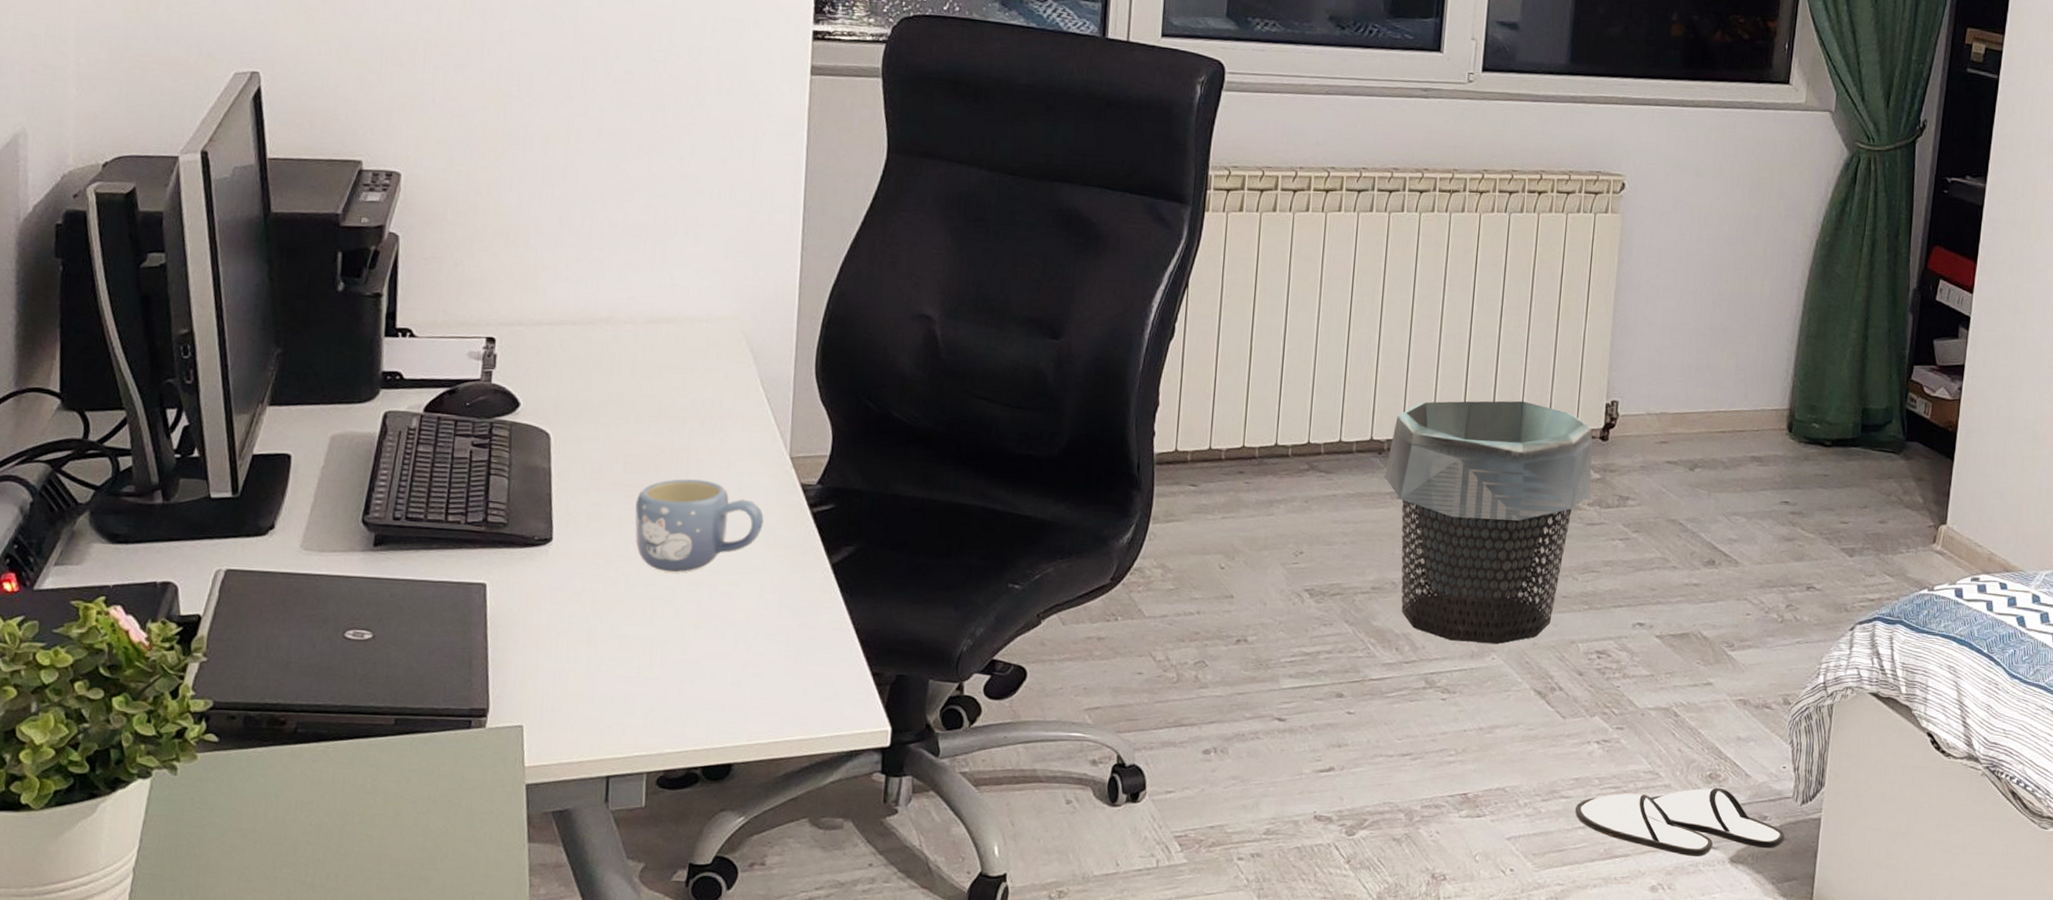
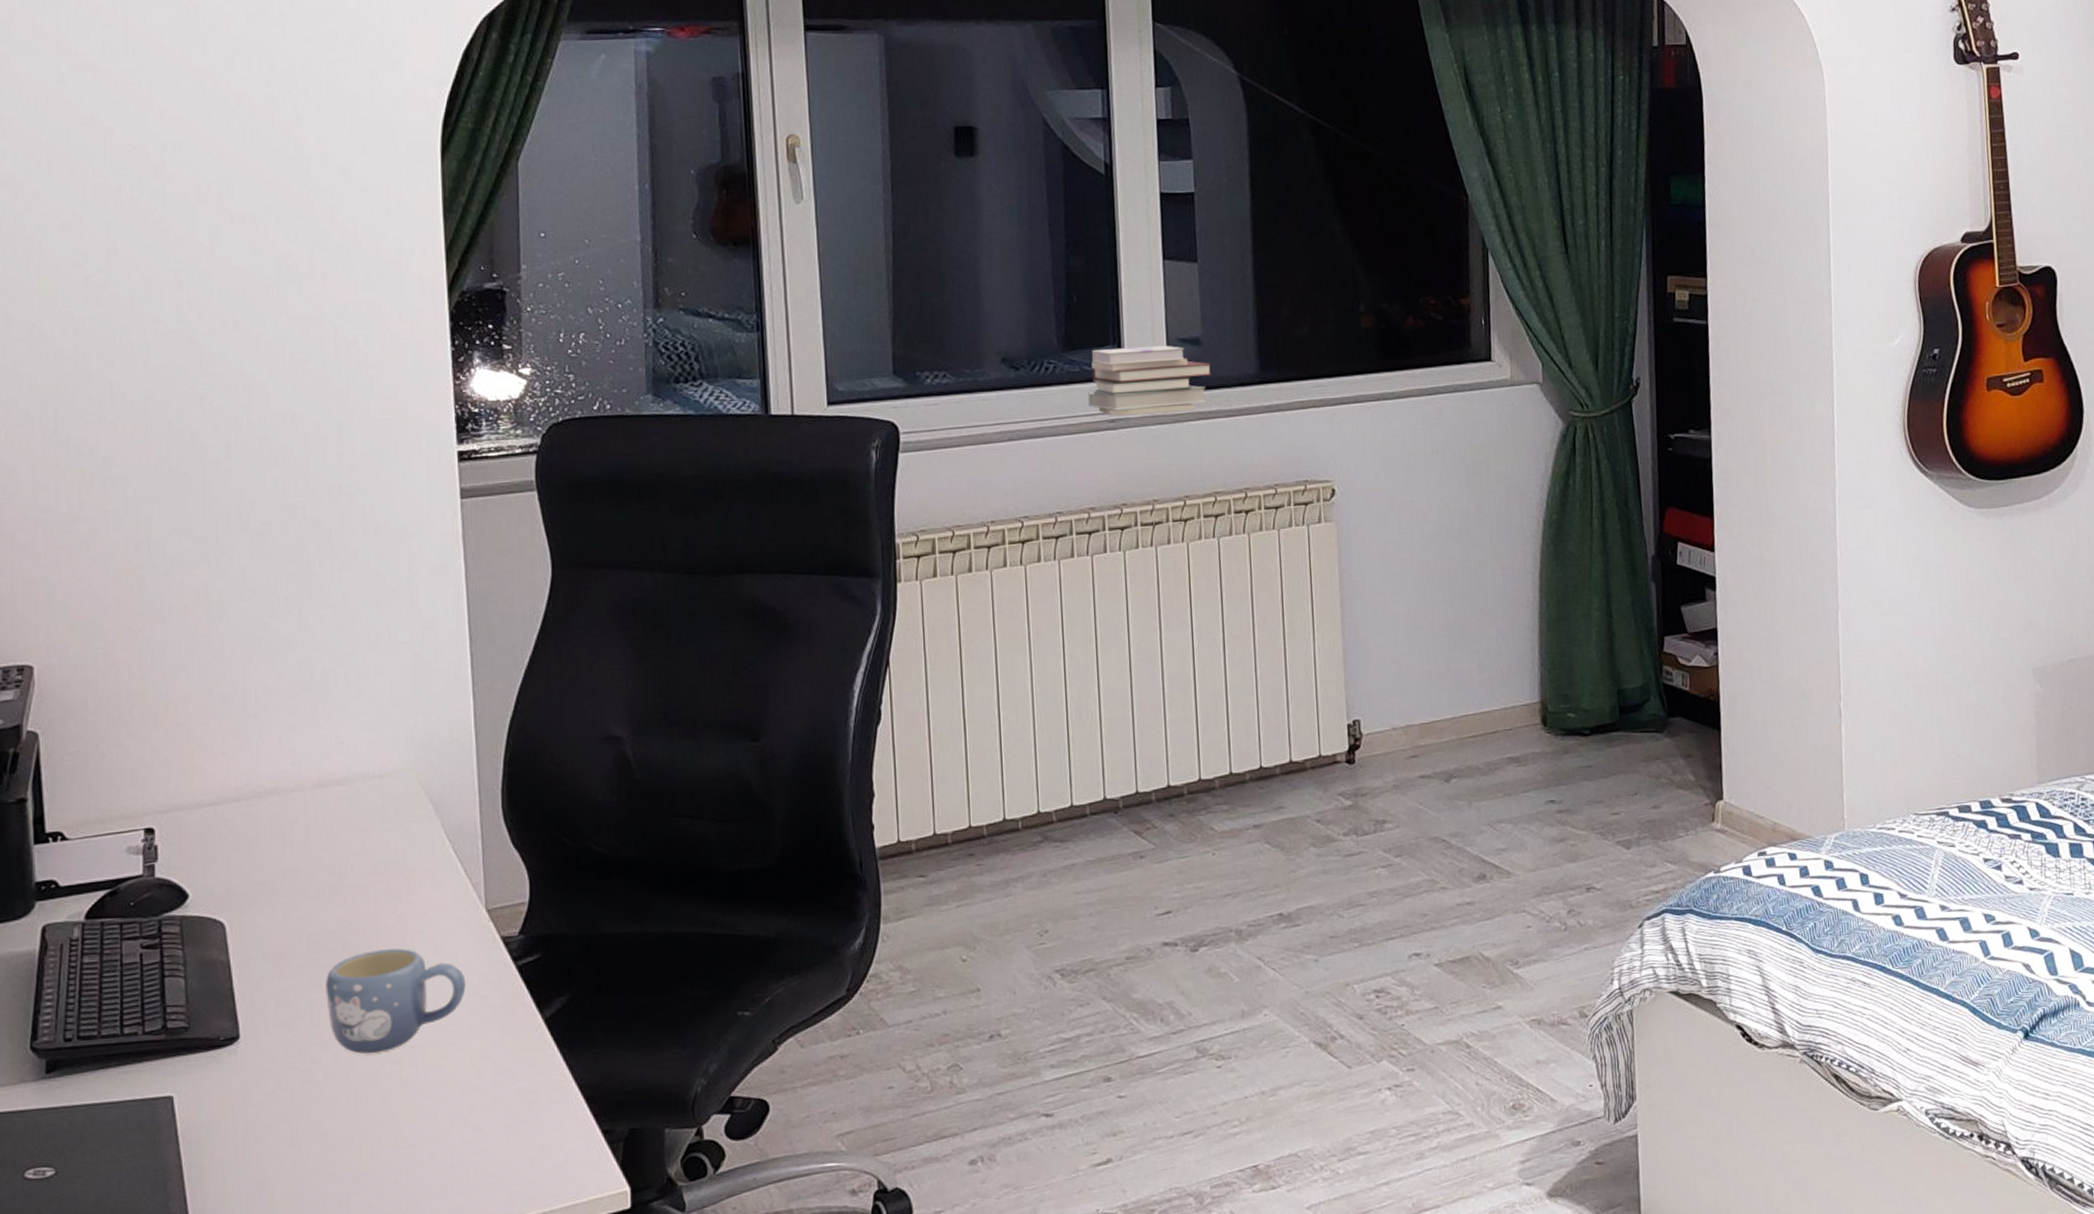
trash bin: present [1385,400,1593,644] -> none [1124,734,1344,1003]
books: none [1405,21,1526,91] -> present [1088,345,1212,416]
slippers: present [1575,787,1785,857] -> none [1375,1117,1602,1198]

